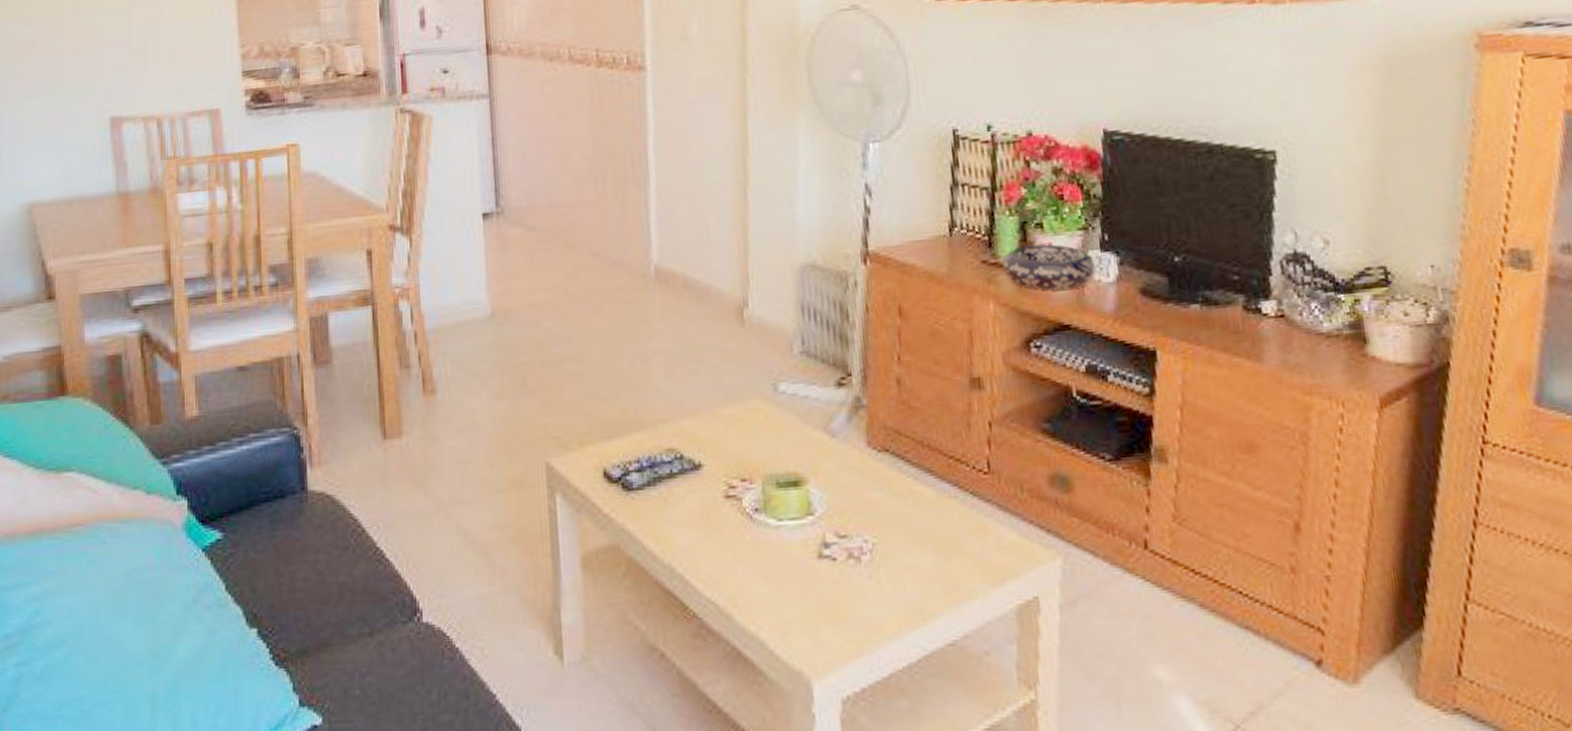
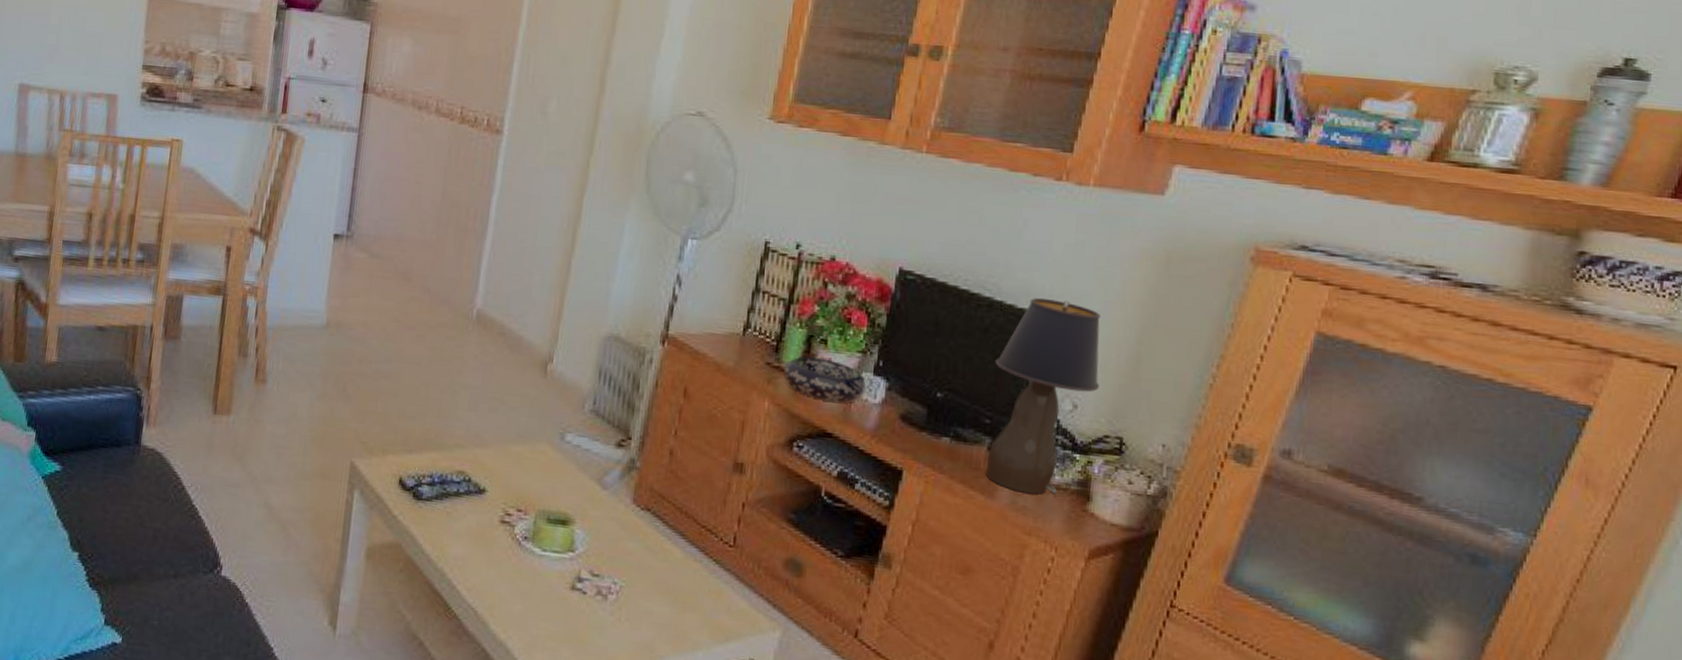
table lamp: none [1229,130,1347,349] -> present [985,298,1101,495]

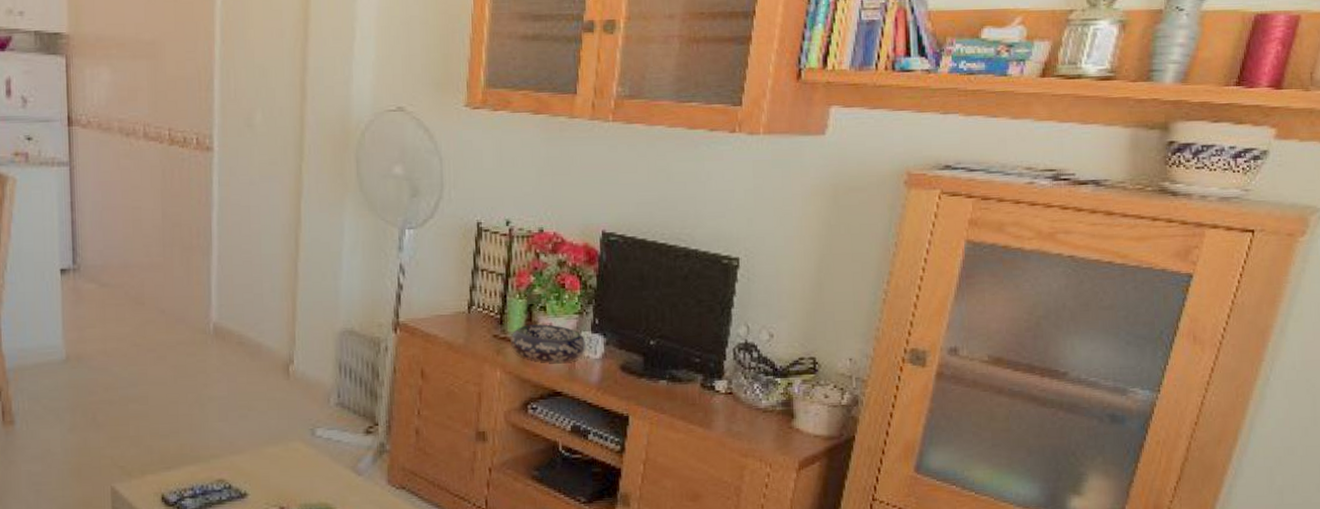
table lamp: present [985,298,1101,495] -> none [697,242,790,420]

